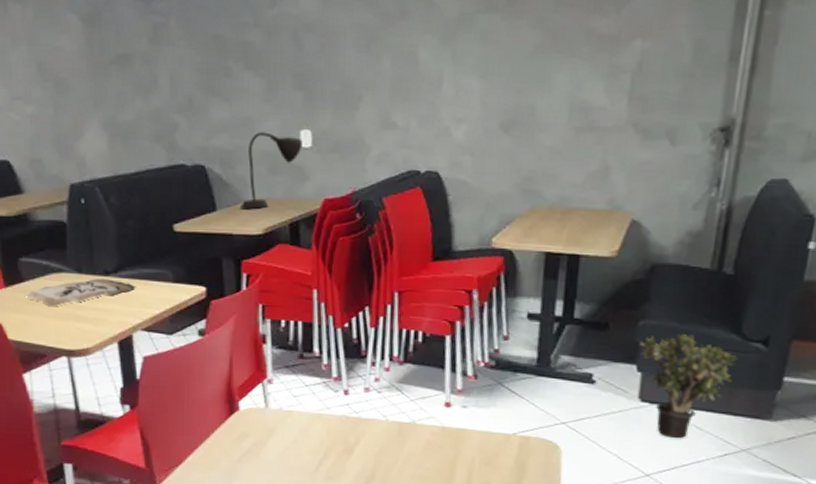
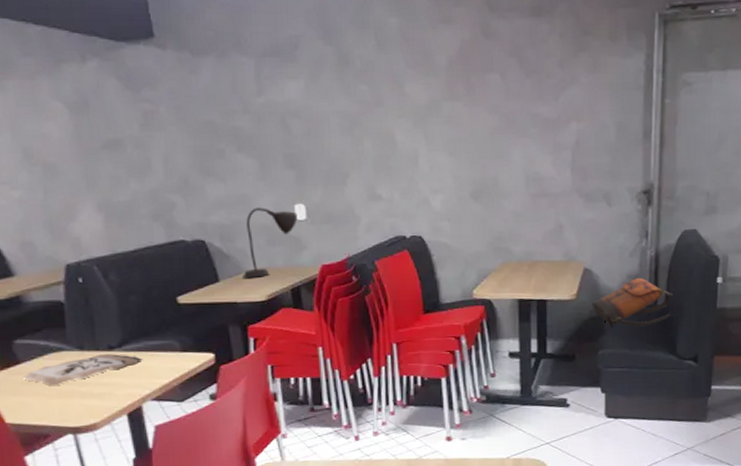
backpack: none [636,235,745,297] -> present [592,277,673,327]
potted plant: present [640,334,737,438] -> none [601,358,675,445]

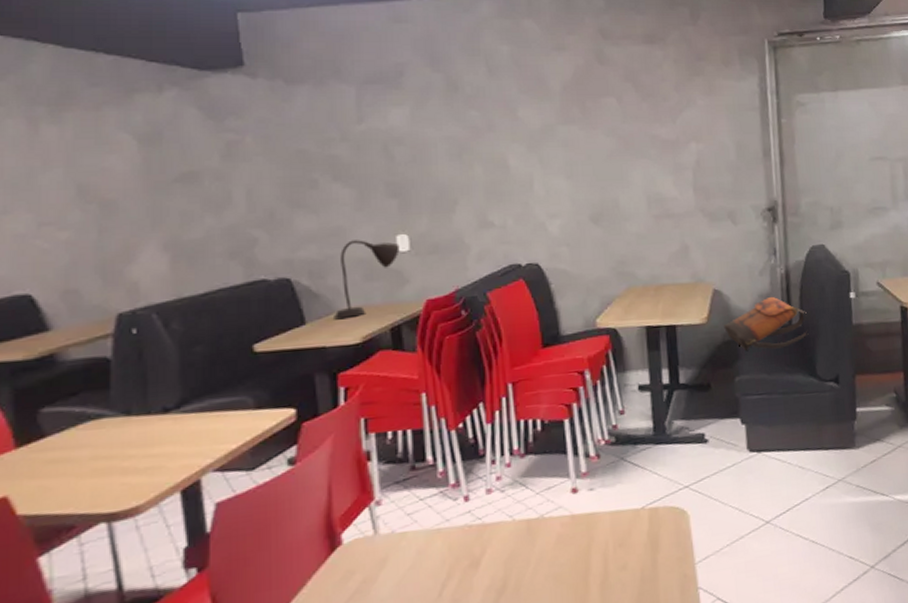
paper bag: present [23,354,143,386] -> none [48,417,206,463]

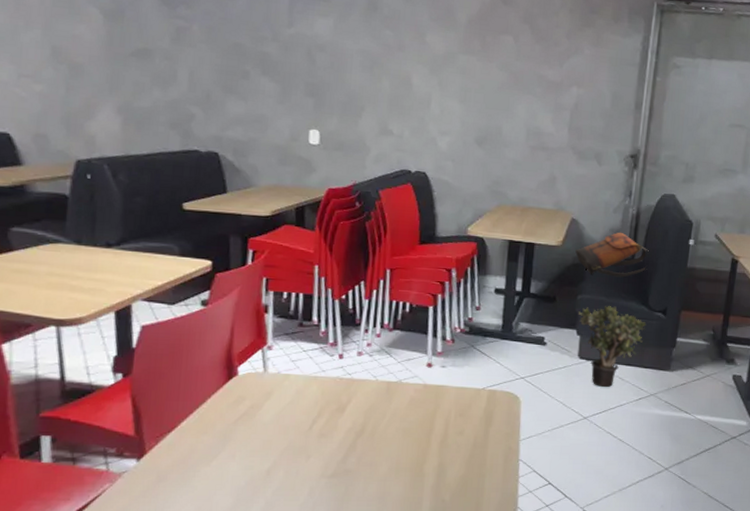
desk lamp: present [334,240,400,320] -> none [250,128,311,194]
potted plant: none [739,383,819,482] -> present [579,306,646,387]

